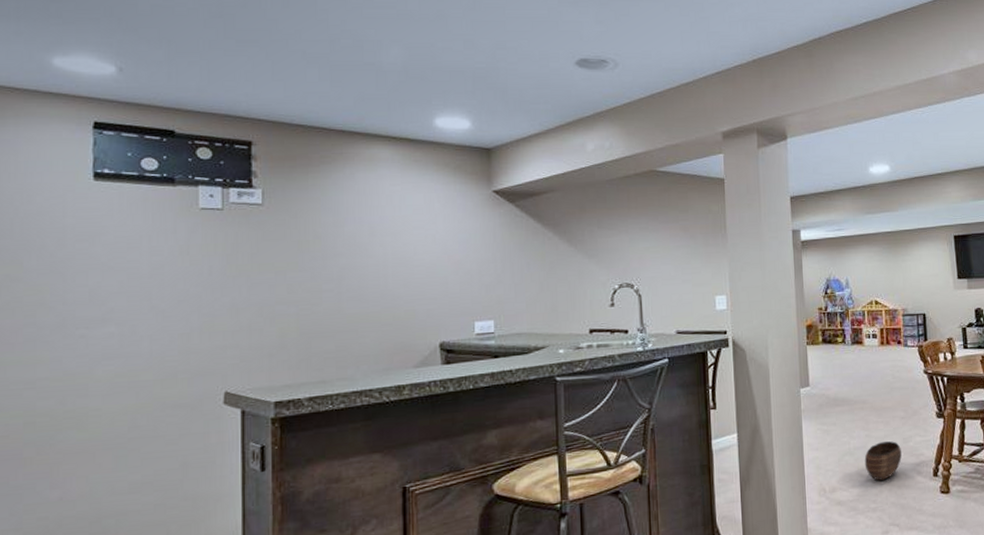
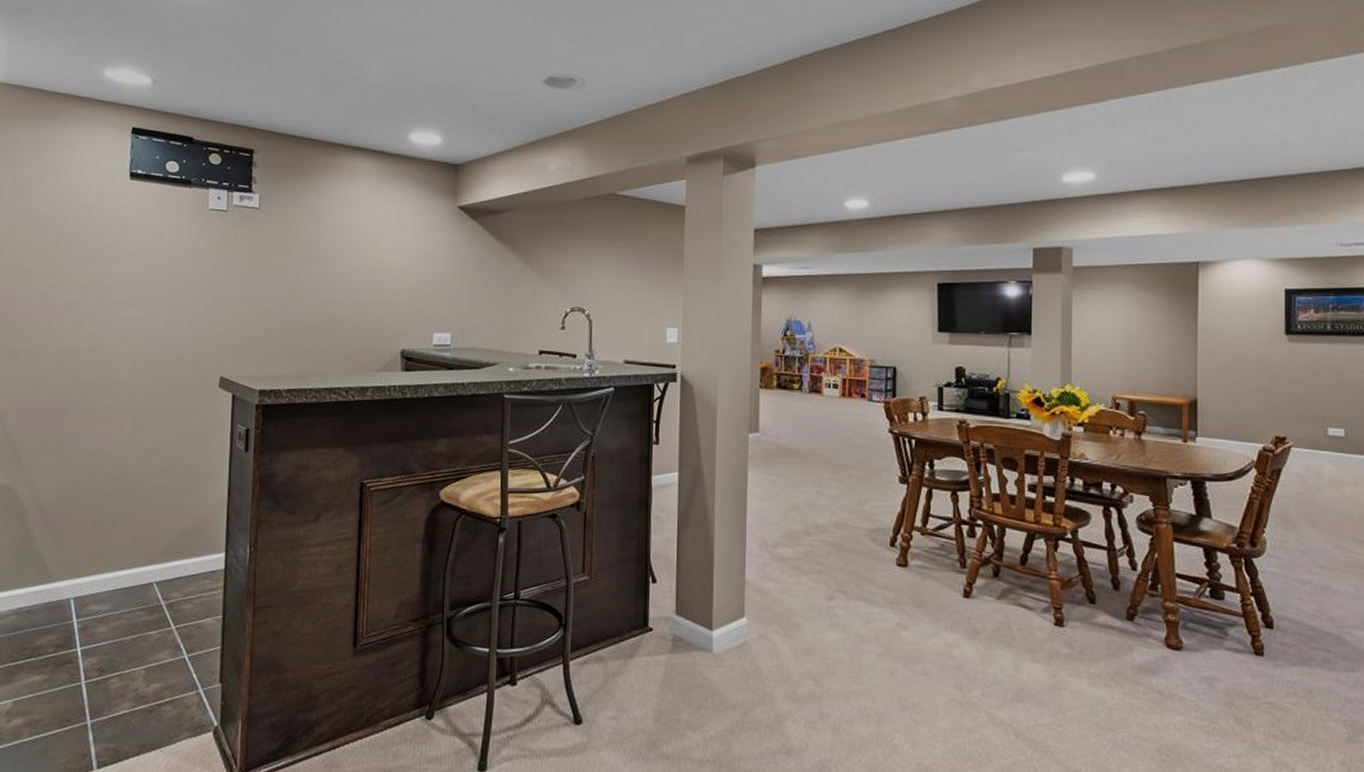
basket: present [864,441,902,481] -> none [813,501,855,542]

